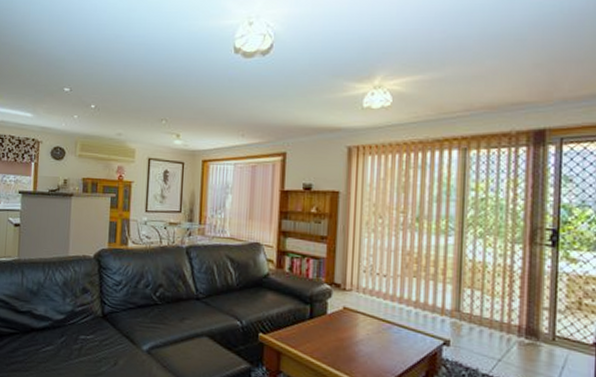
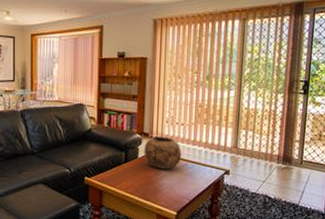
decorative bowl: none [334,288,384,332] -> present [144,136,182,169]

